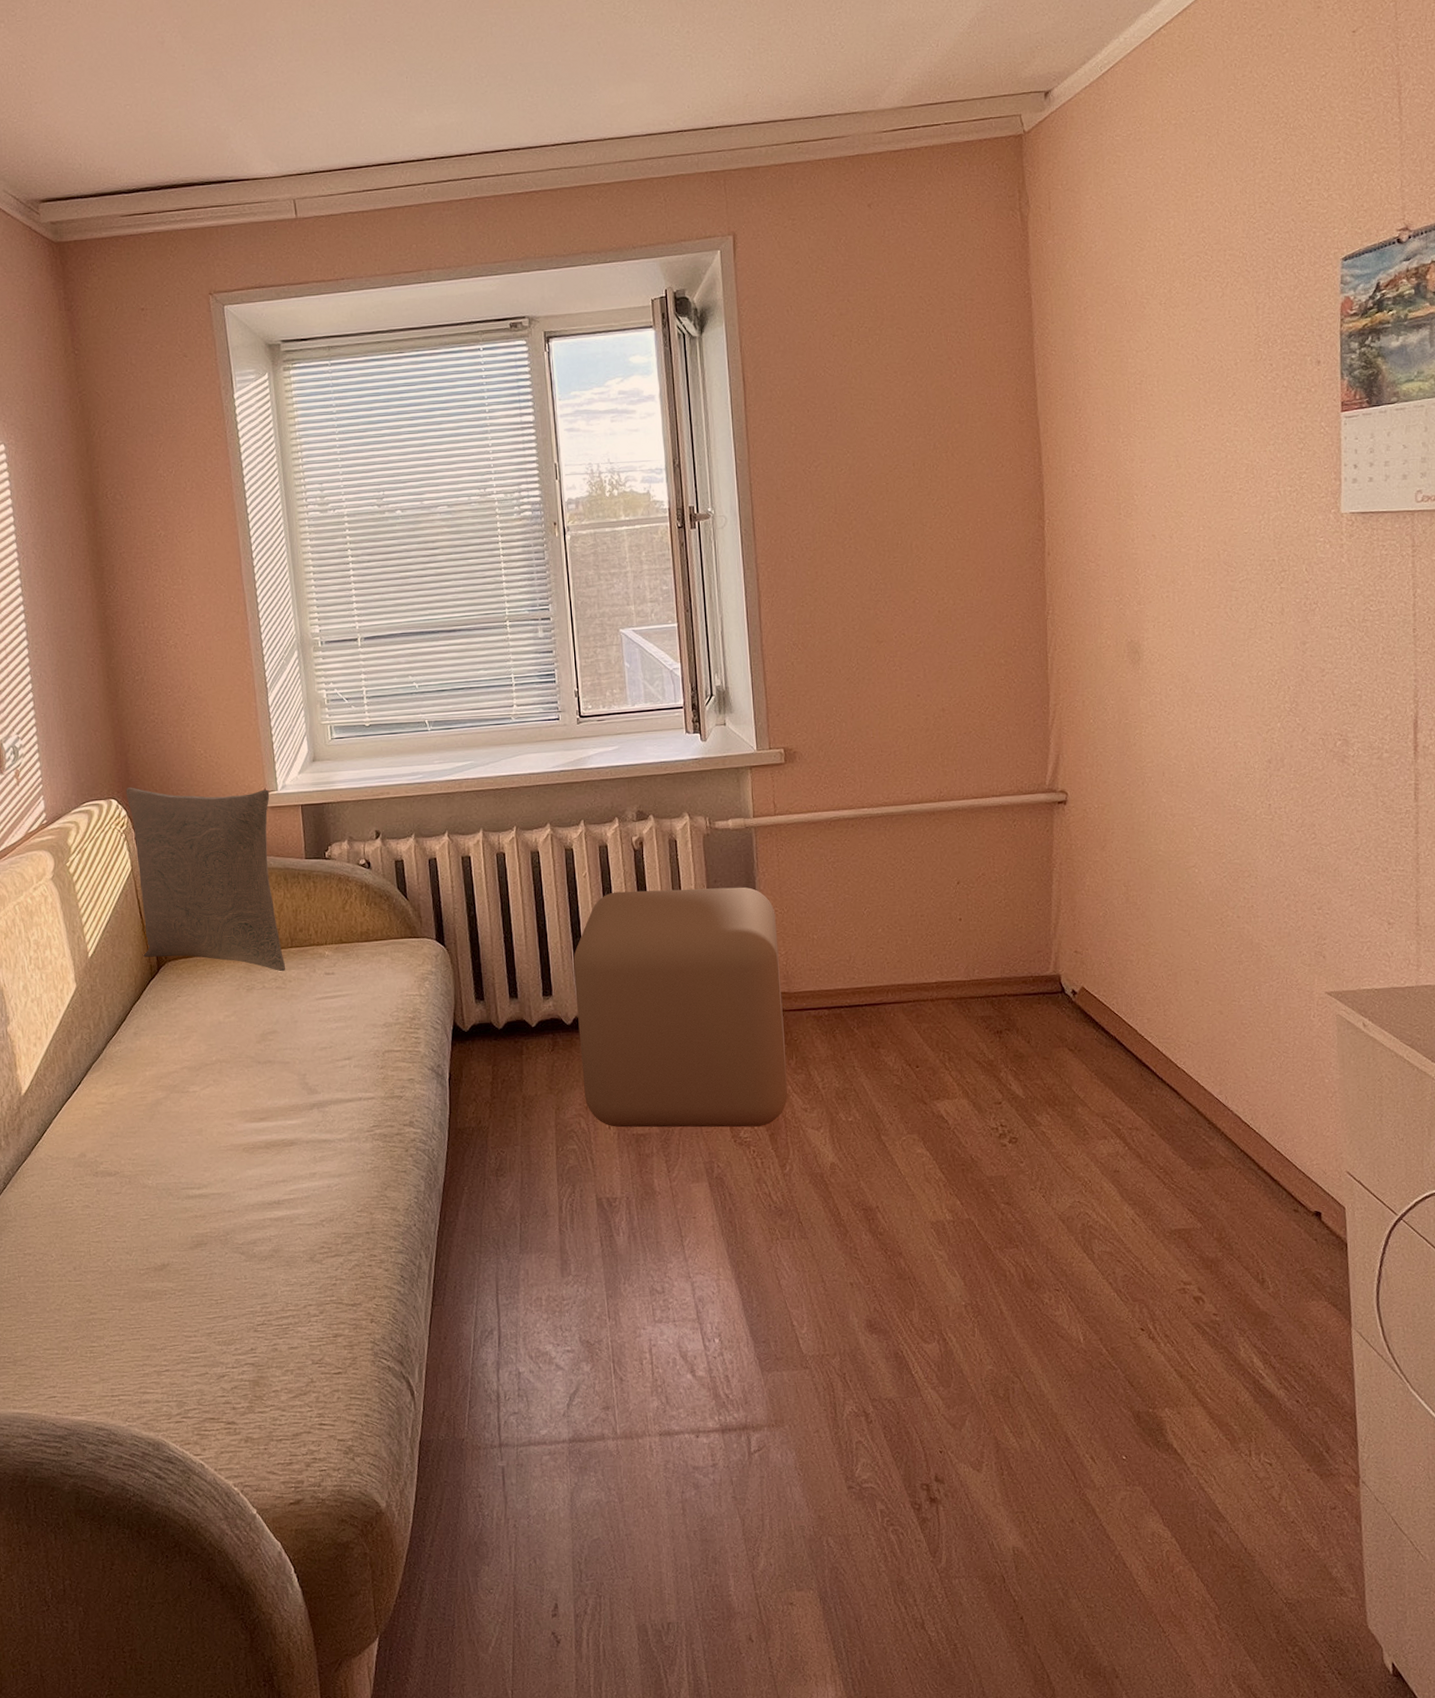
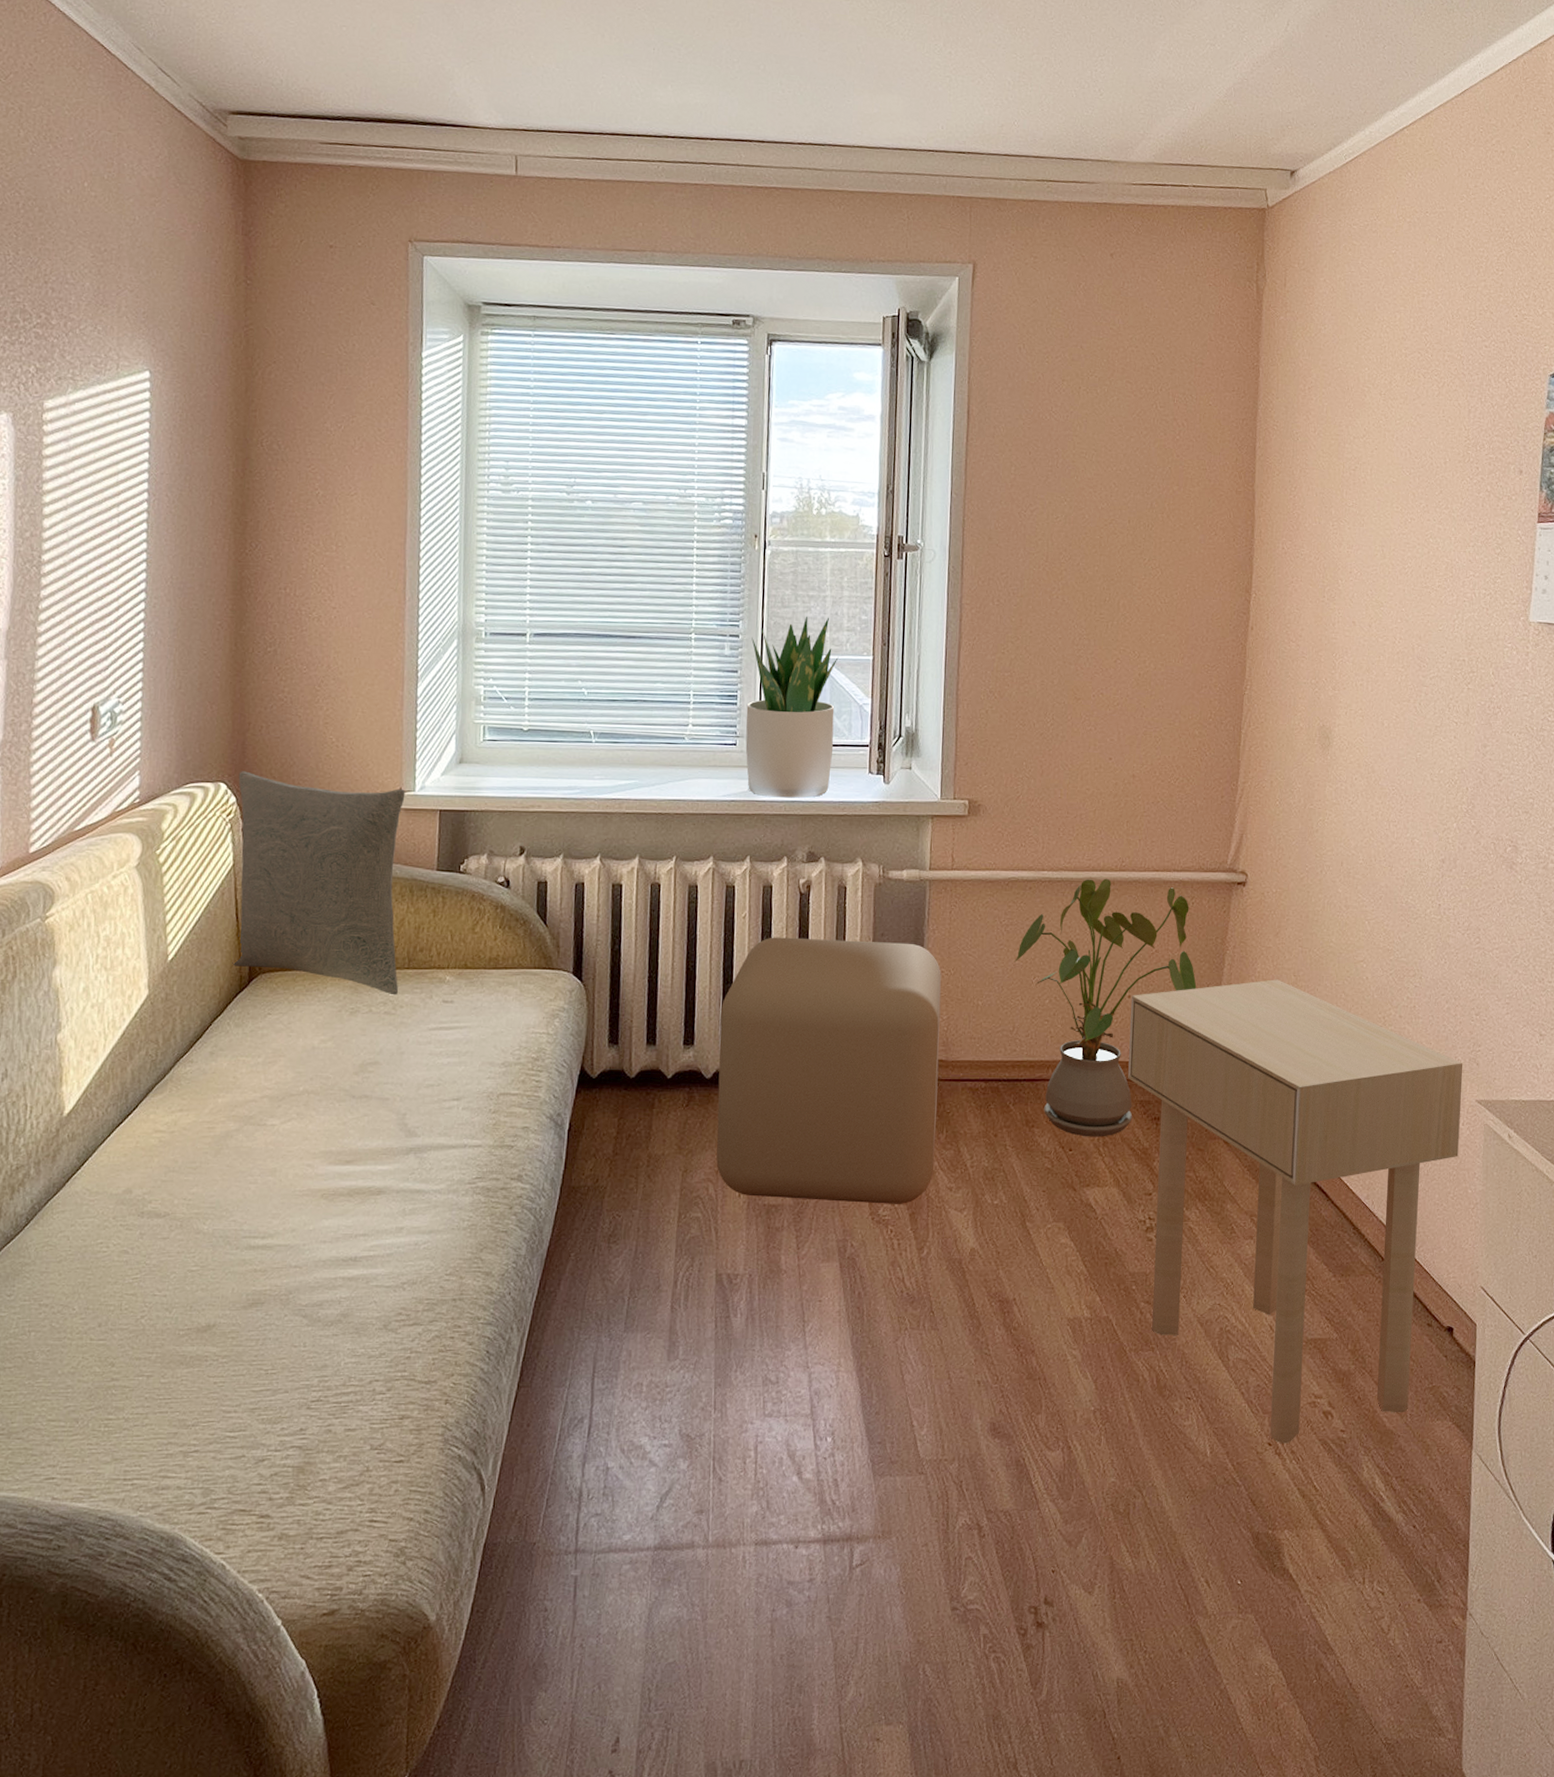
planter: none [562,591,650,765] -> present [745,616,839,799]
house plant: none [844,809,1027,1054] -> present [1014,878,1197,1137]
side table: none [962,891,1312,1329] -> present [1128,979,1463,1444]

